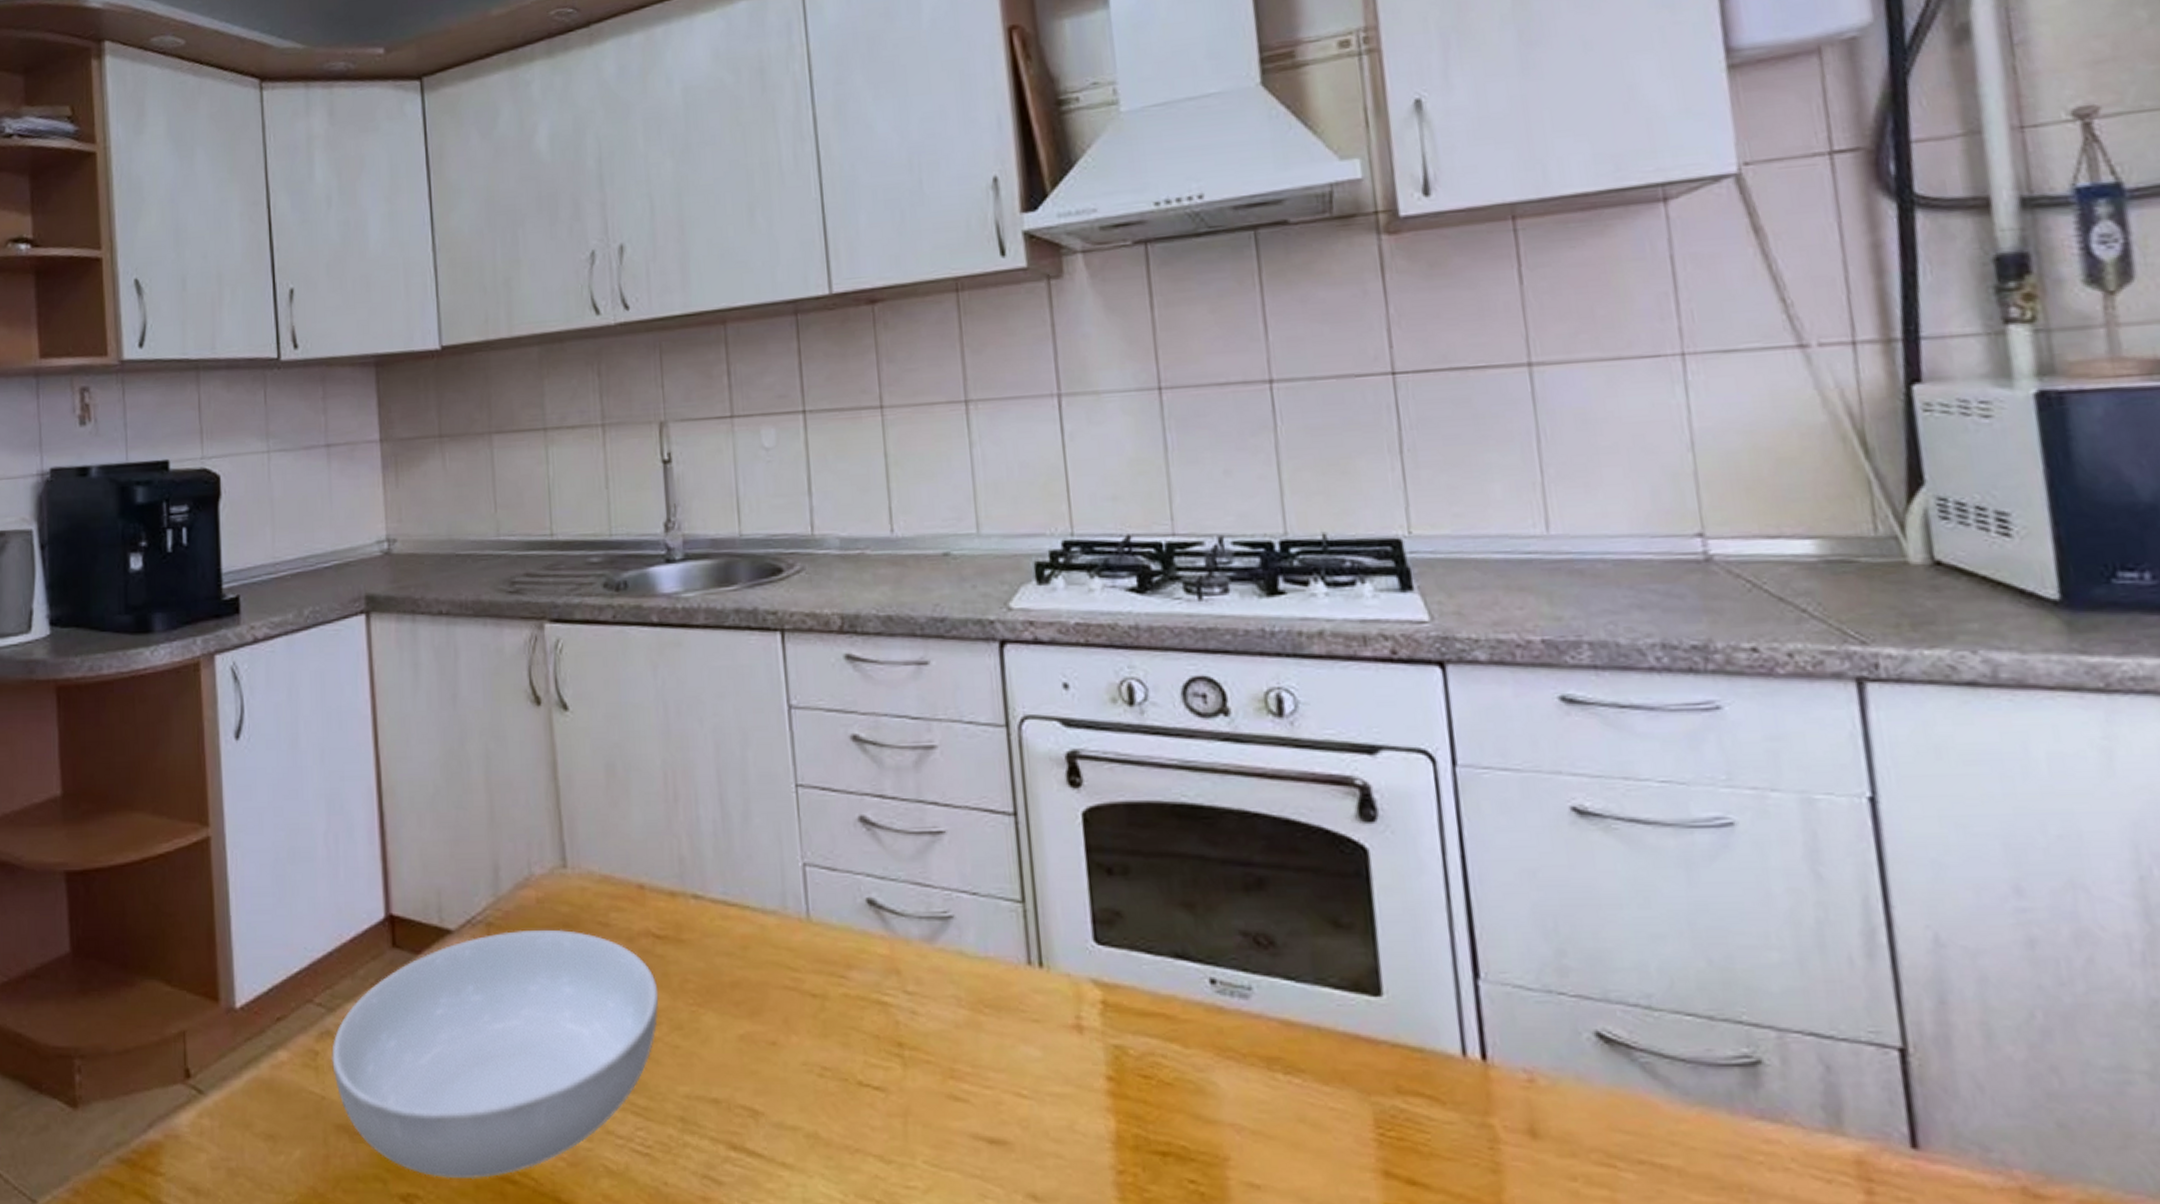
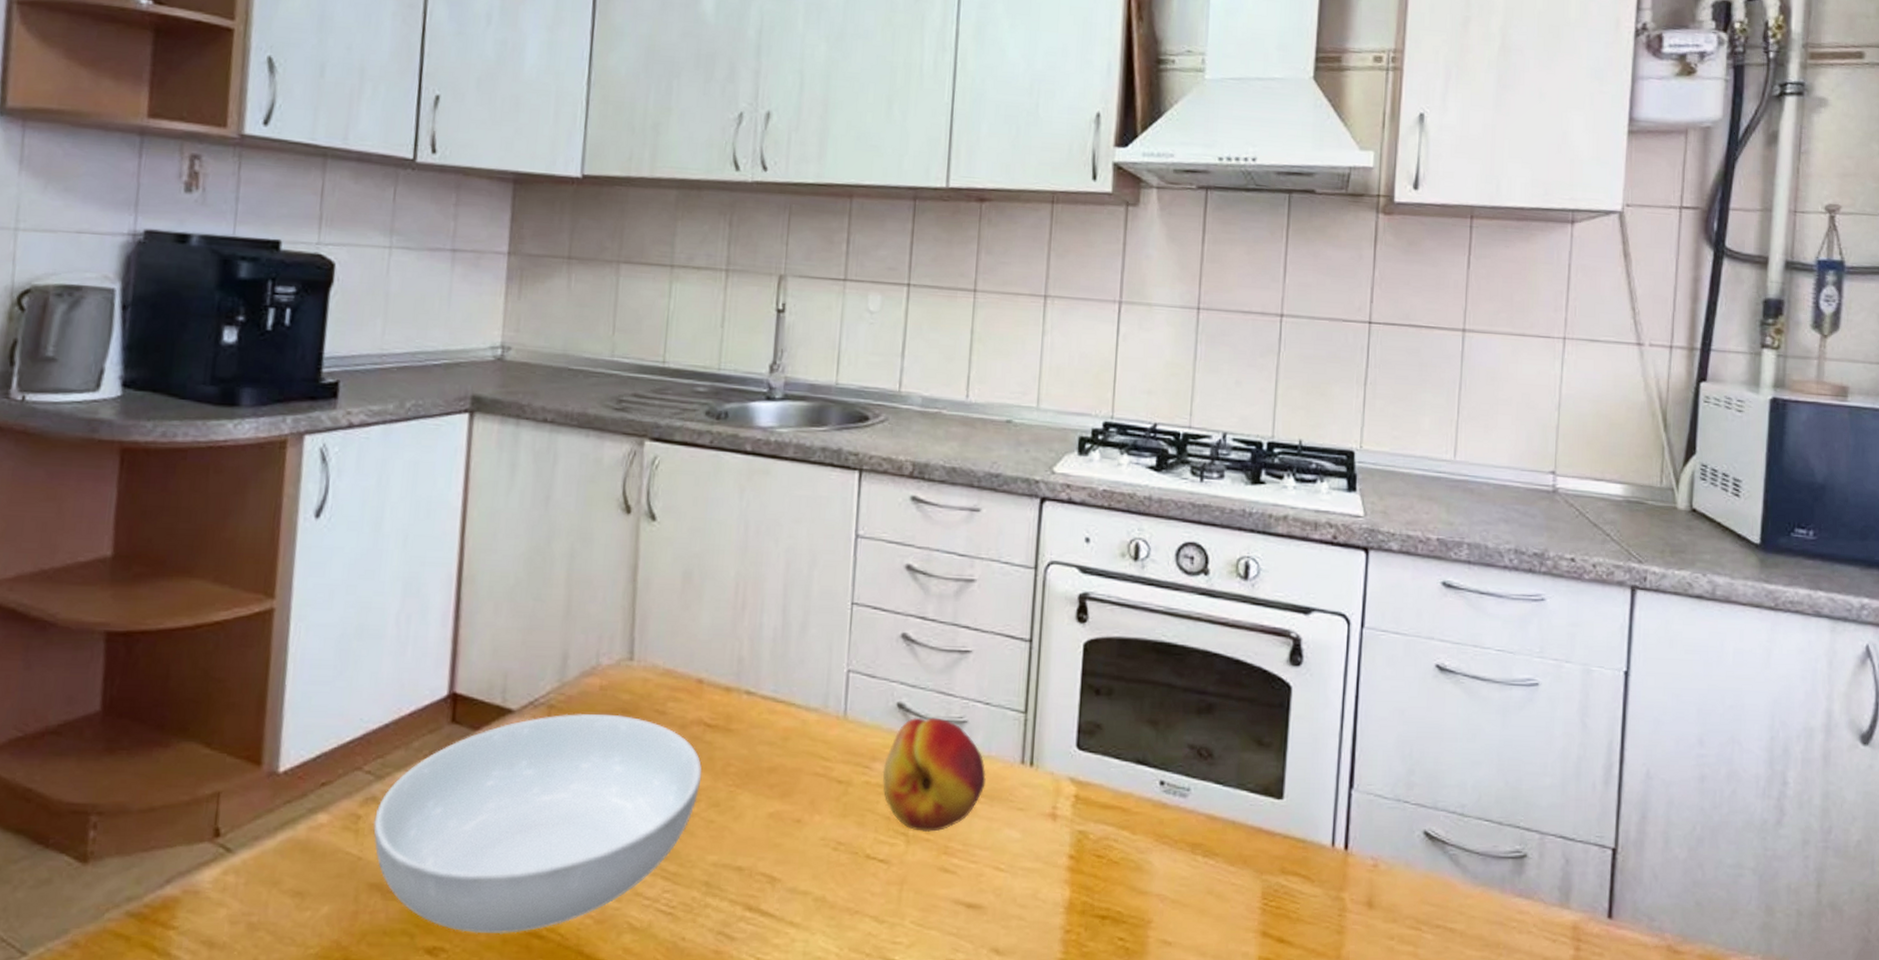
fruit: none [861,914,988,1052] -> present [882,717,986,832]

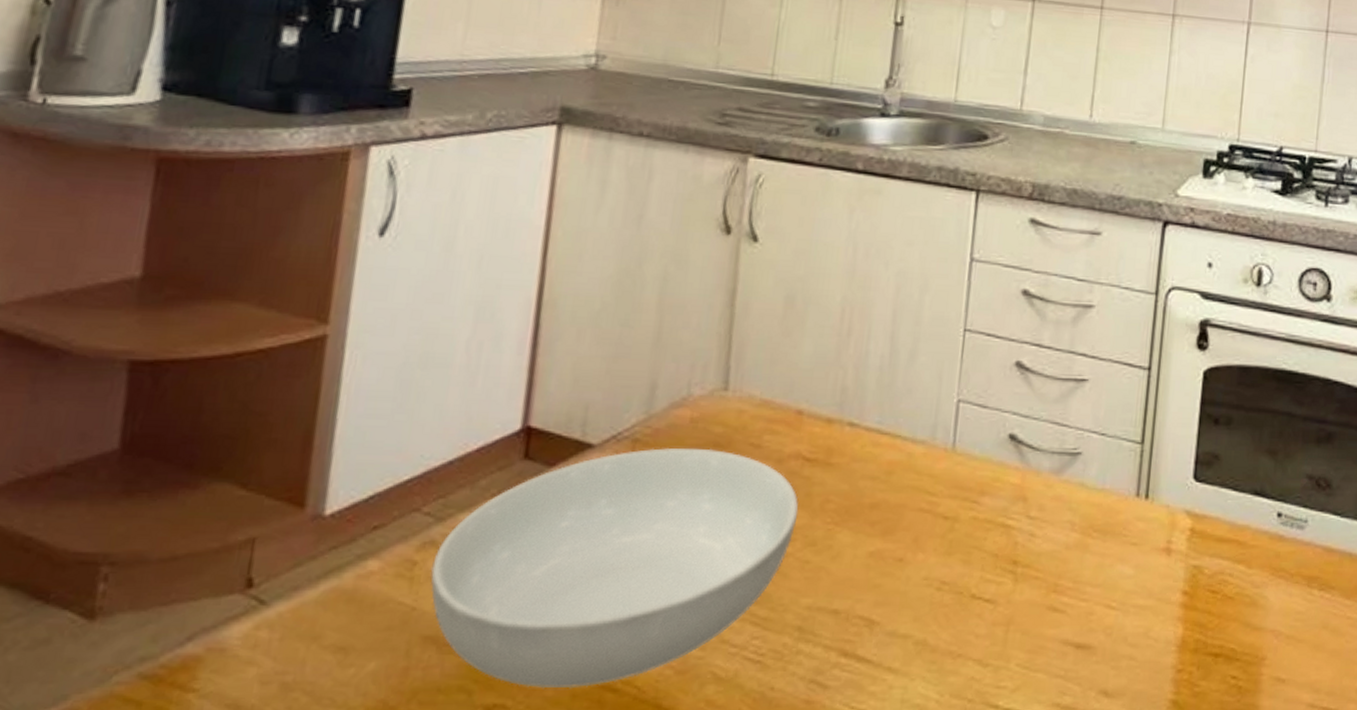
fruit: present [882,717,986,832] -> none [991,449,1100,569]

